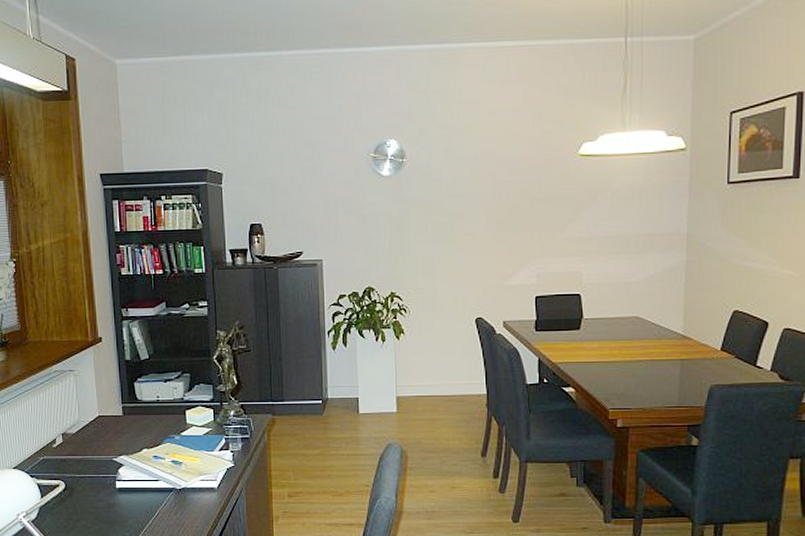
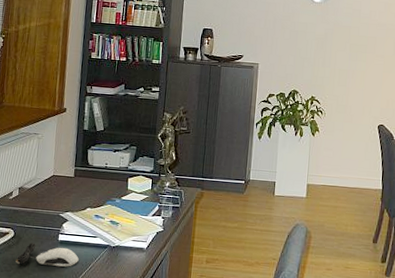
computer mouse: none [72,493,142,518] -> present [16,242,79,267]

